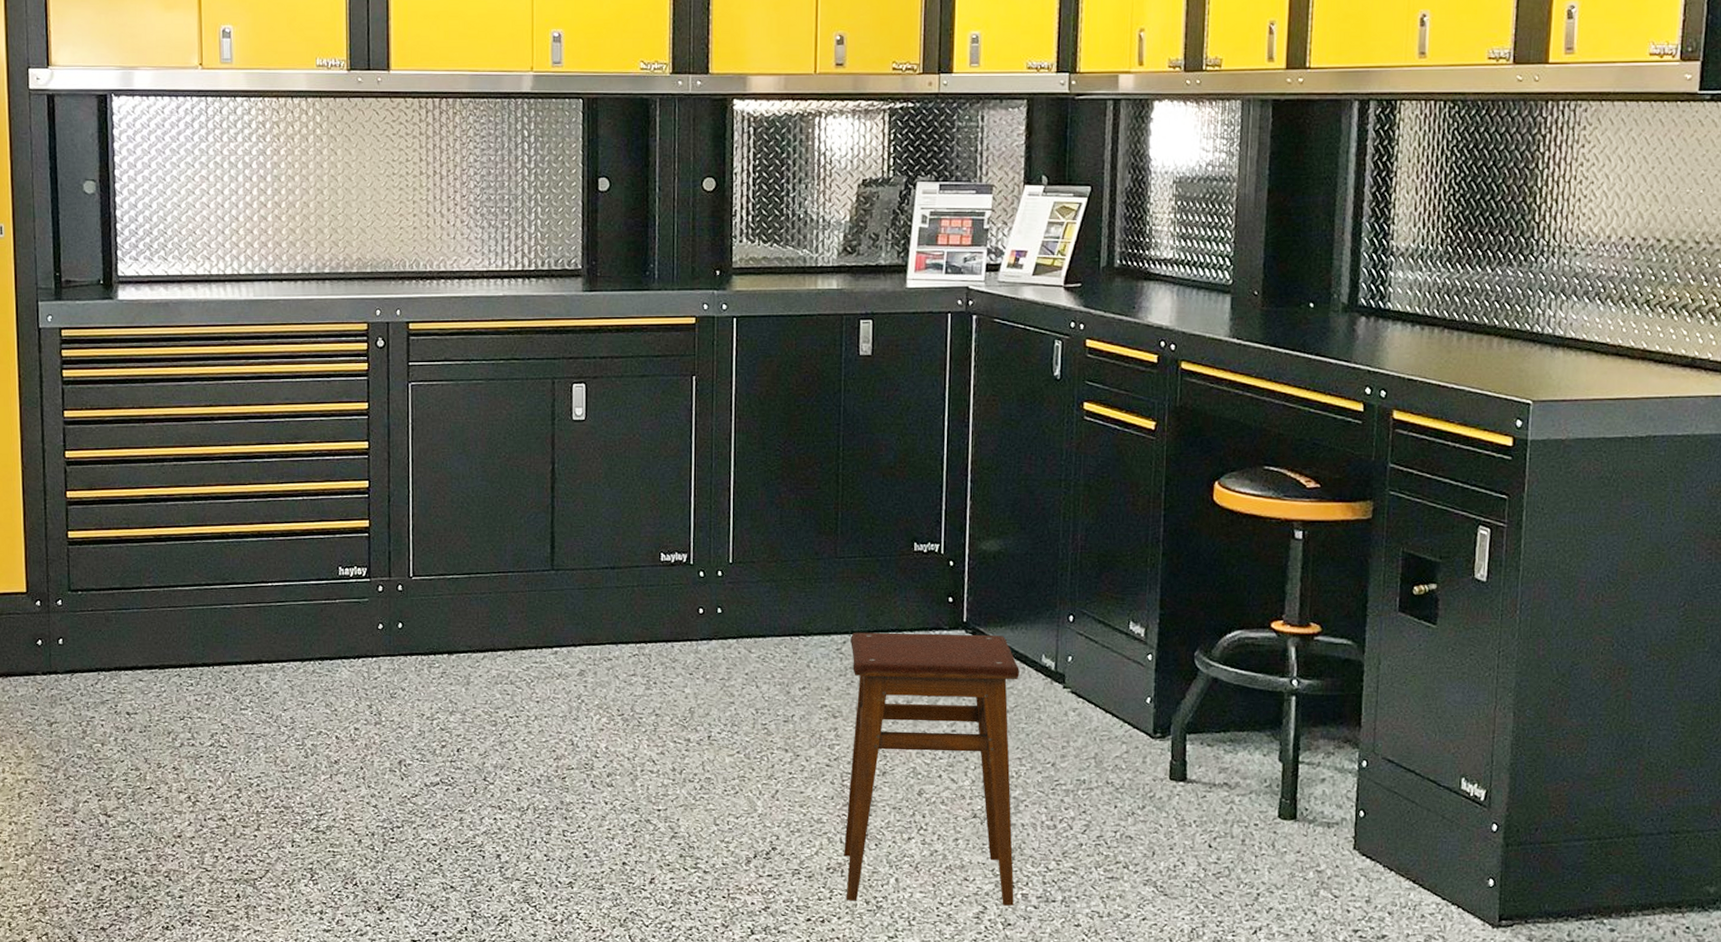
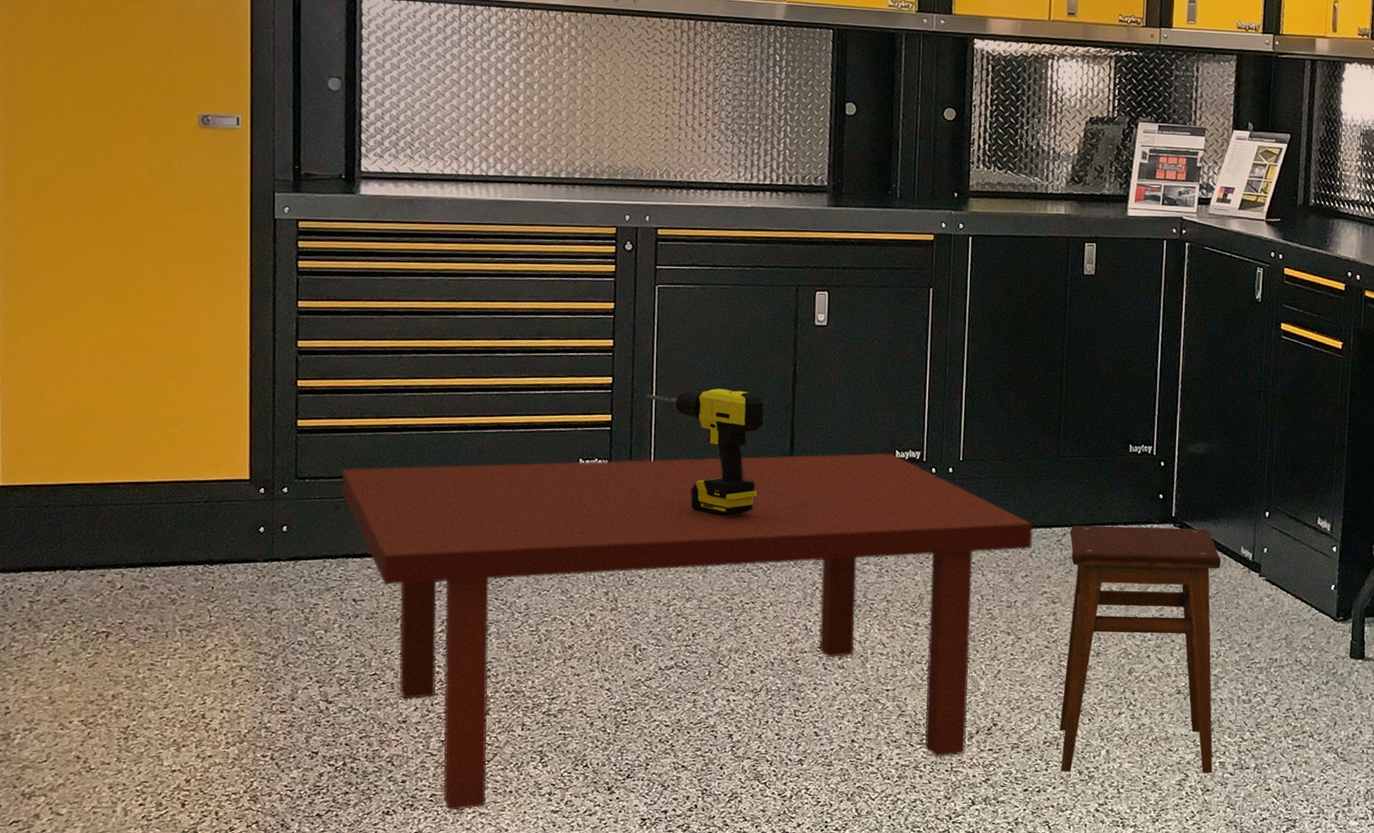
coffee table: none [111,556,811,927] -> present [341,453,1034,810]
power drill: none [402,490,522,626] -> present [646,388,764,517]

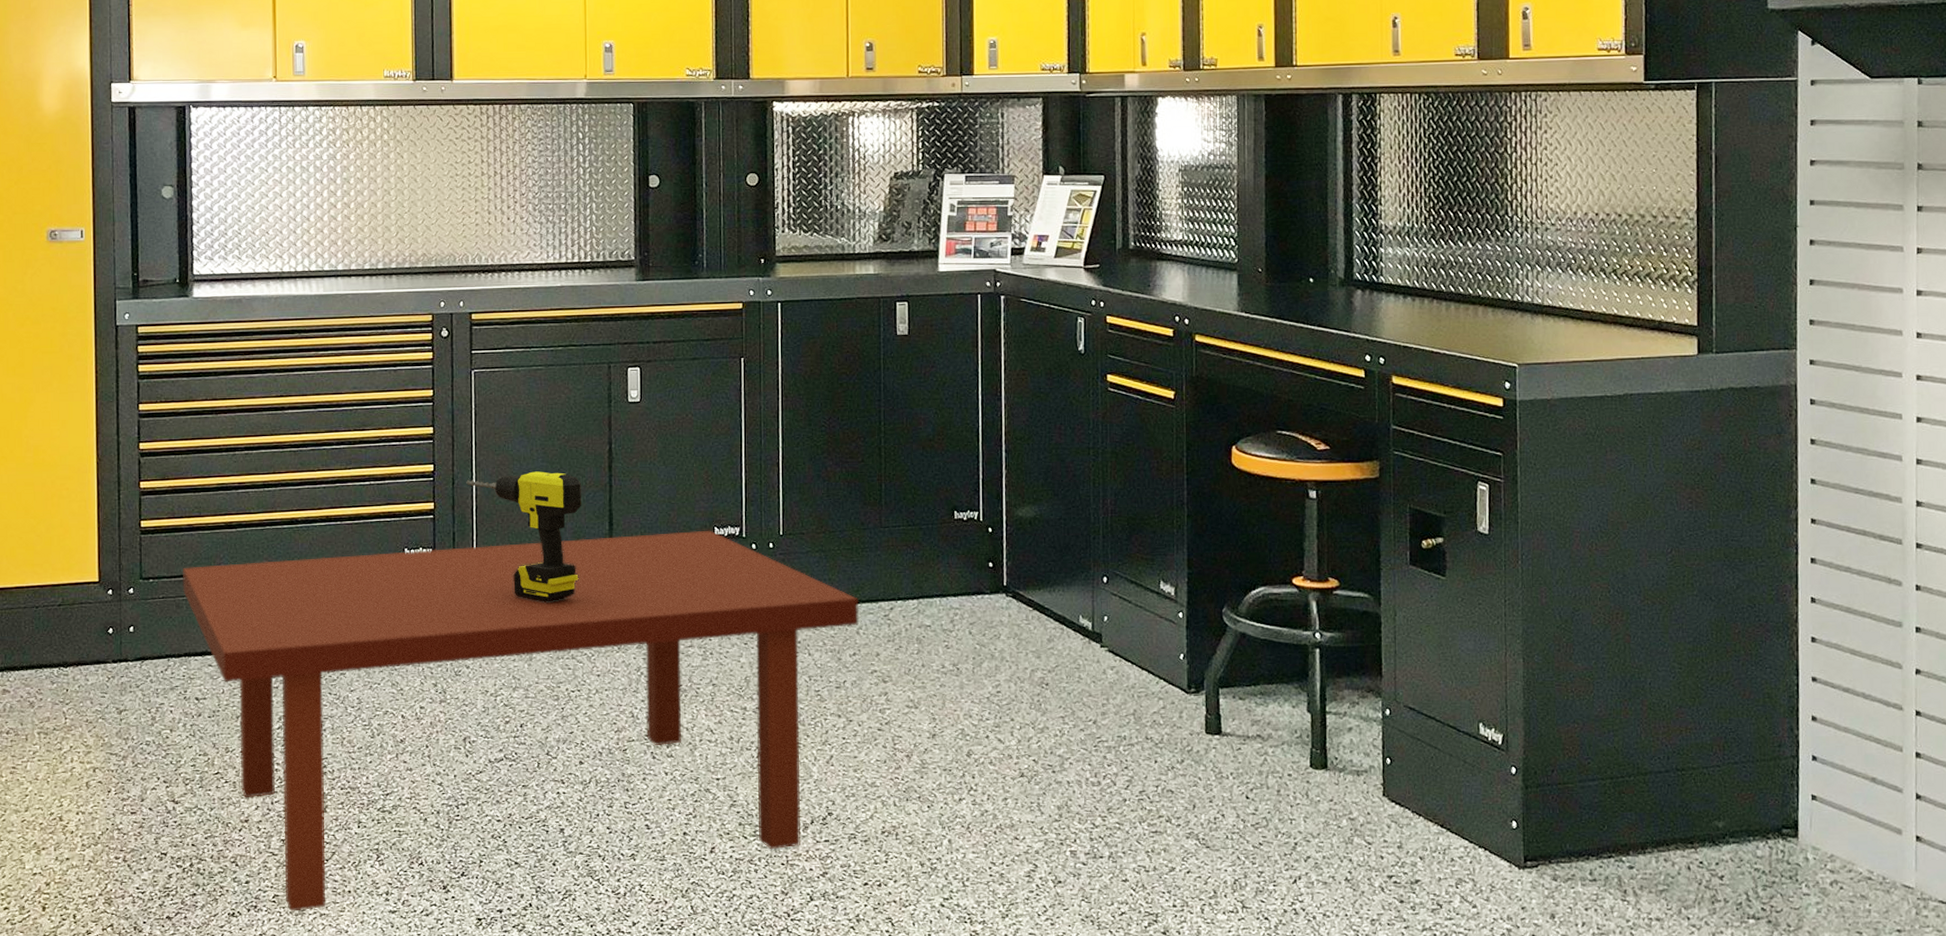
stool: present [1060,525,1221,773] -> none [896,597,1063,865]

